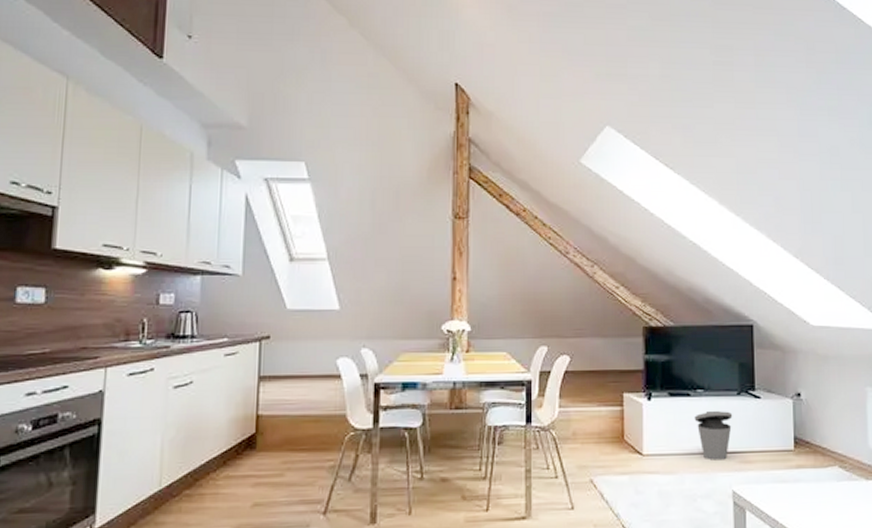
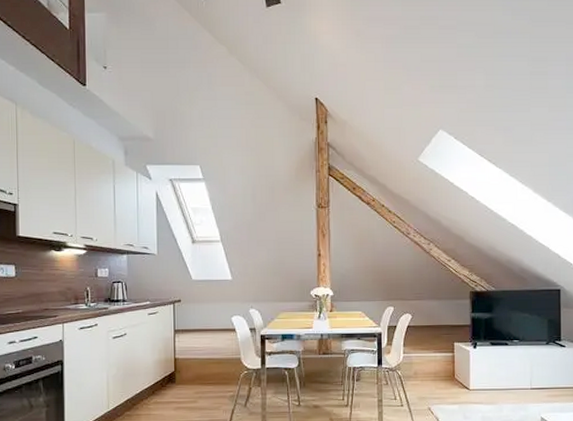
trash can: present [694,411,733,461] -> none [511,357,542,394]

